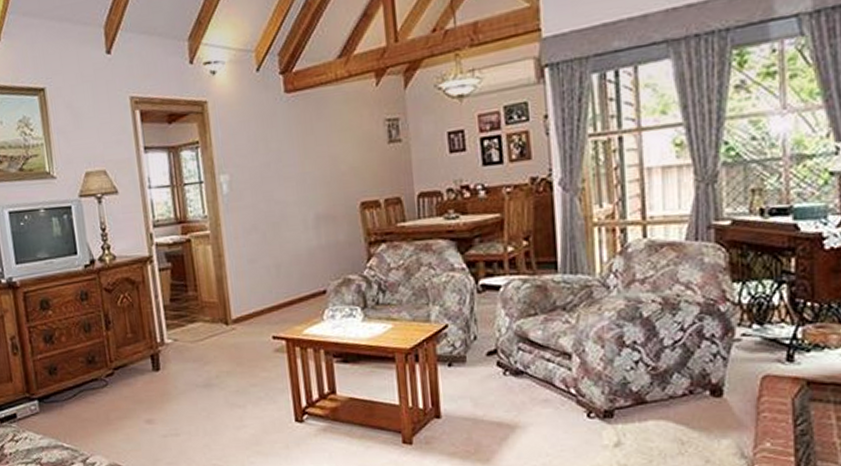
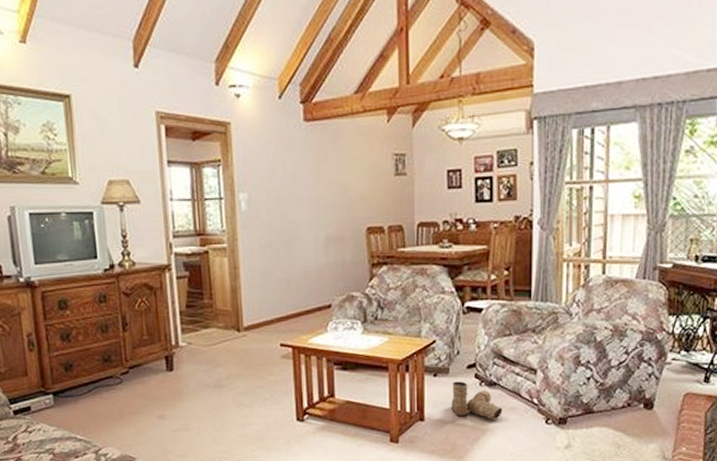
boots: none [471,371,534,415] -> present [451,381,503,420]

